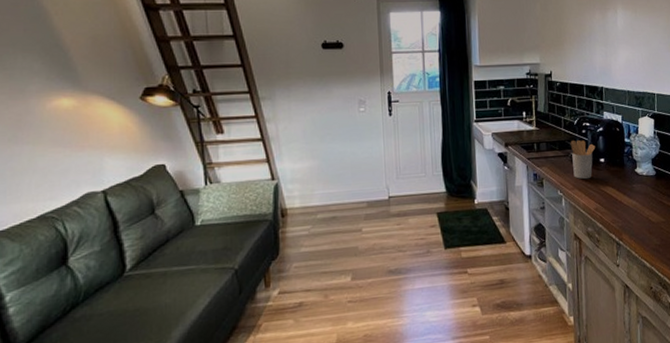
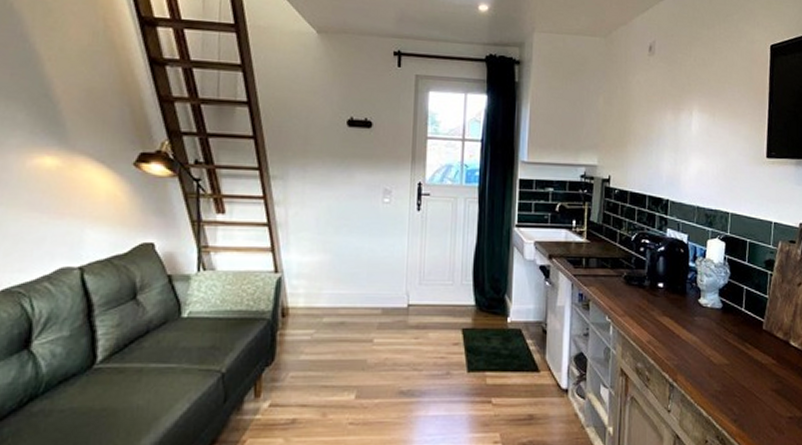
utensil holder: present [570,140,596,180] -> none [625,258,654,306]

